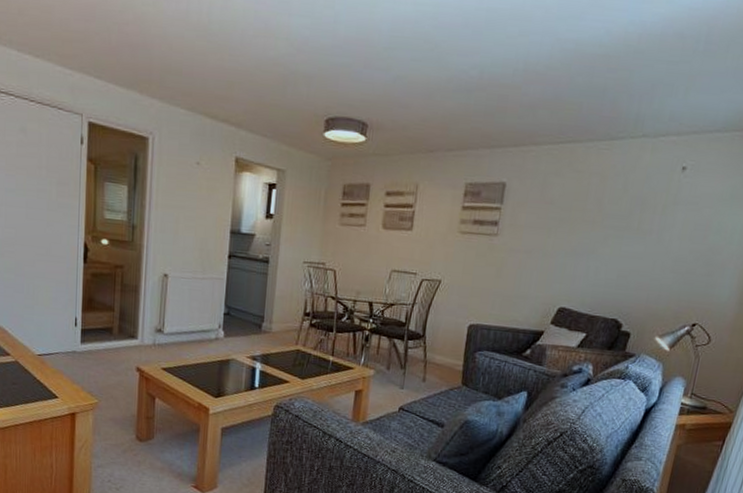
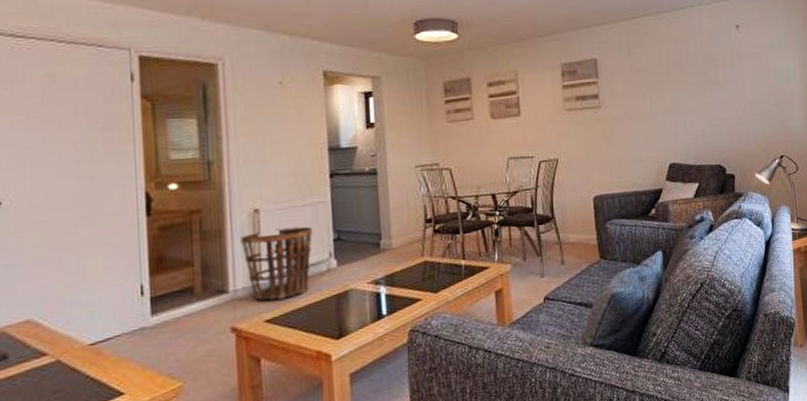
basket: none [151,294,208,354] -> present [241,226,312,300]

